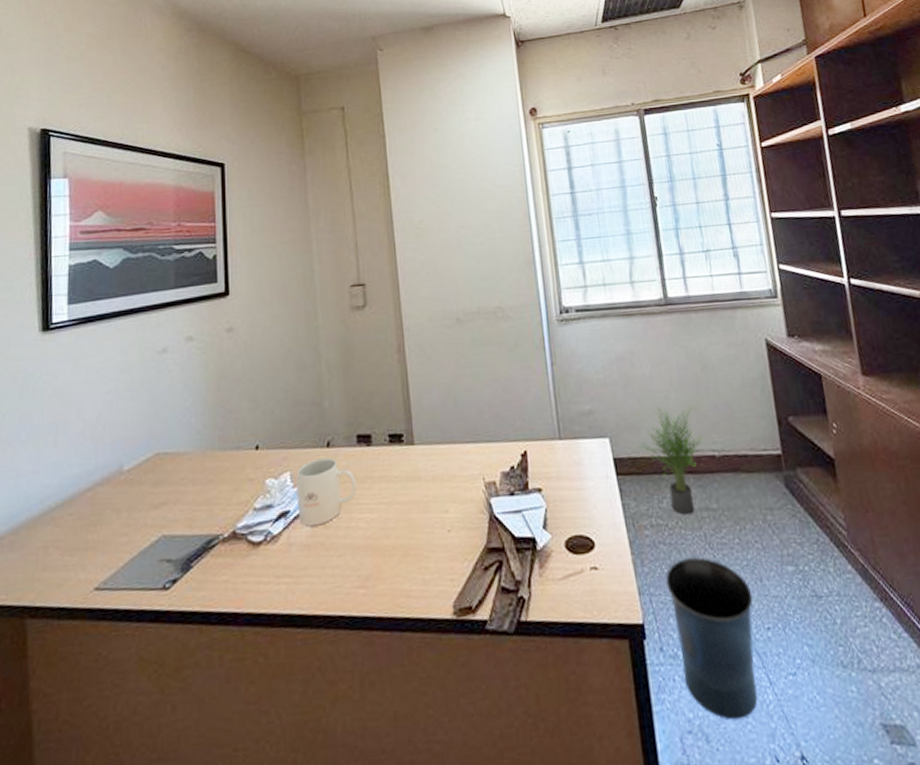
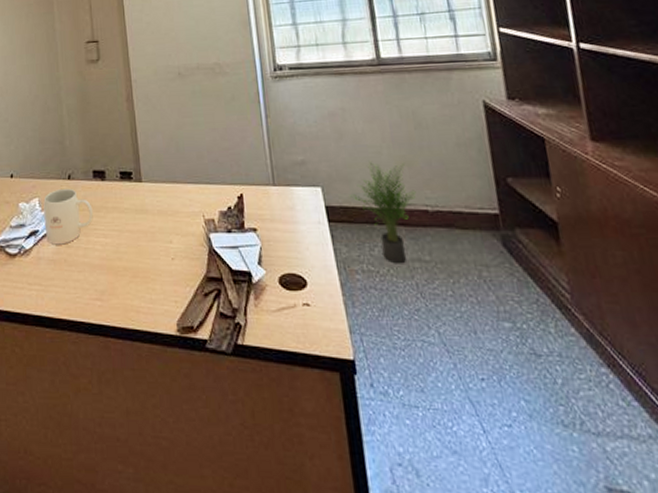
waste bin: present [665,557,758,720] -> none [376,305,470,460]

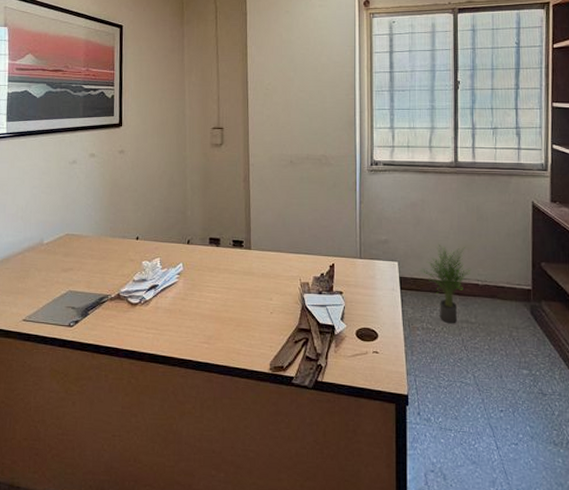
mug: present [43,188,93,245] -> none [164,251,207,298]

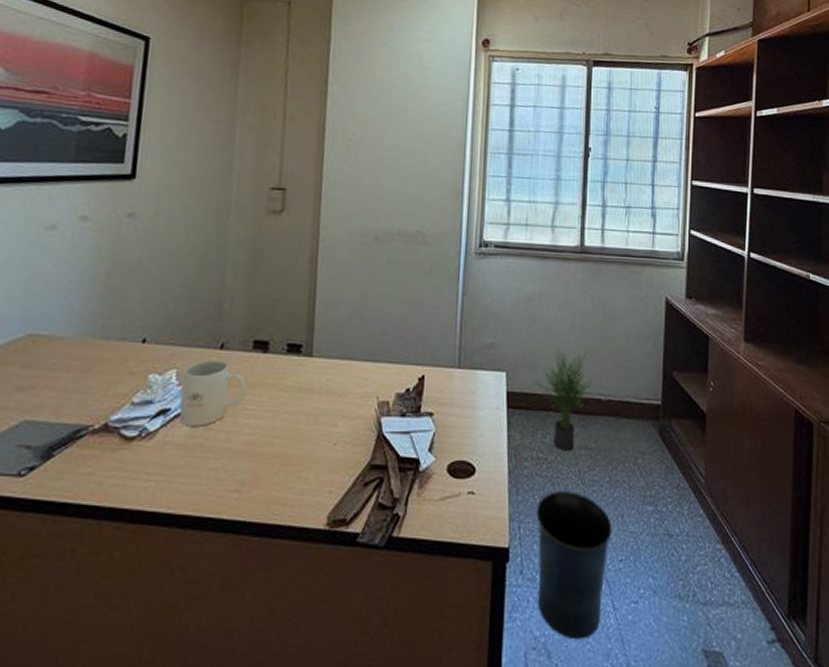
mug: none [164,251,207,298] -> present [179,359,247,427]
waste bin: none [428,354,493,468] -> present [536,491,613,640]

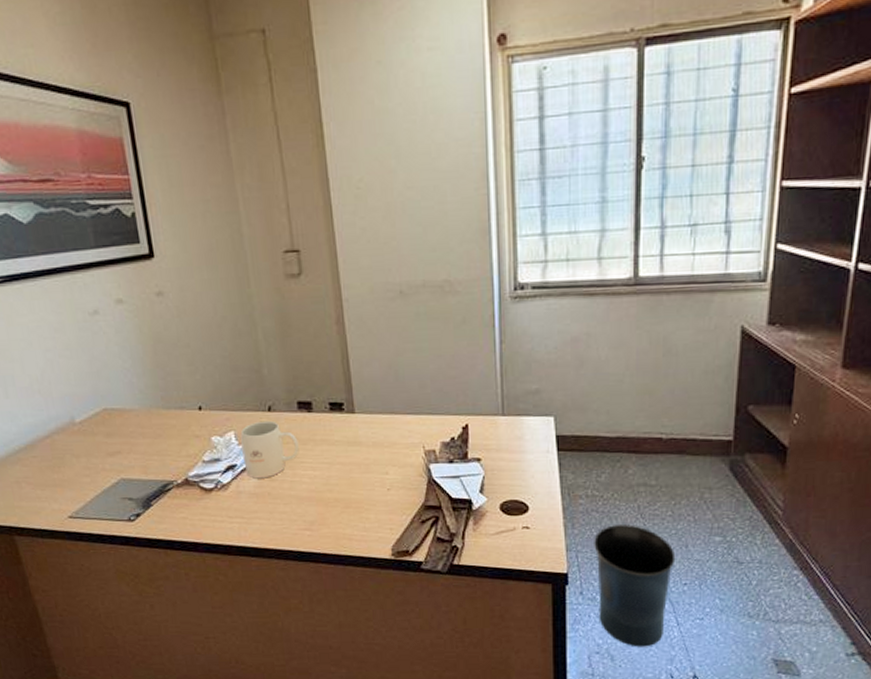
potted plant: present [531,349,594,451] -> none [582,391,653,489]

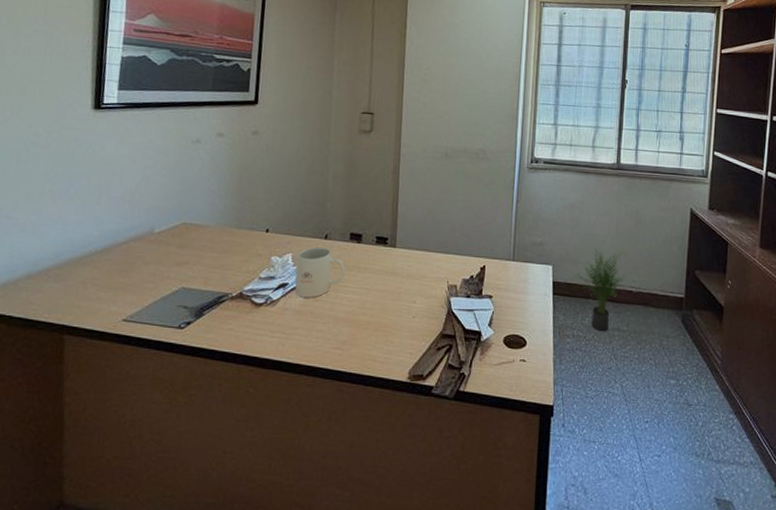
potted plant: none [582,391,653,489] -> present [573,248,626,332]
waste bin: present [594,525,676,647] -> none [576,363,640,481]

